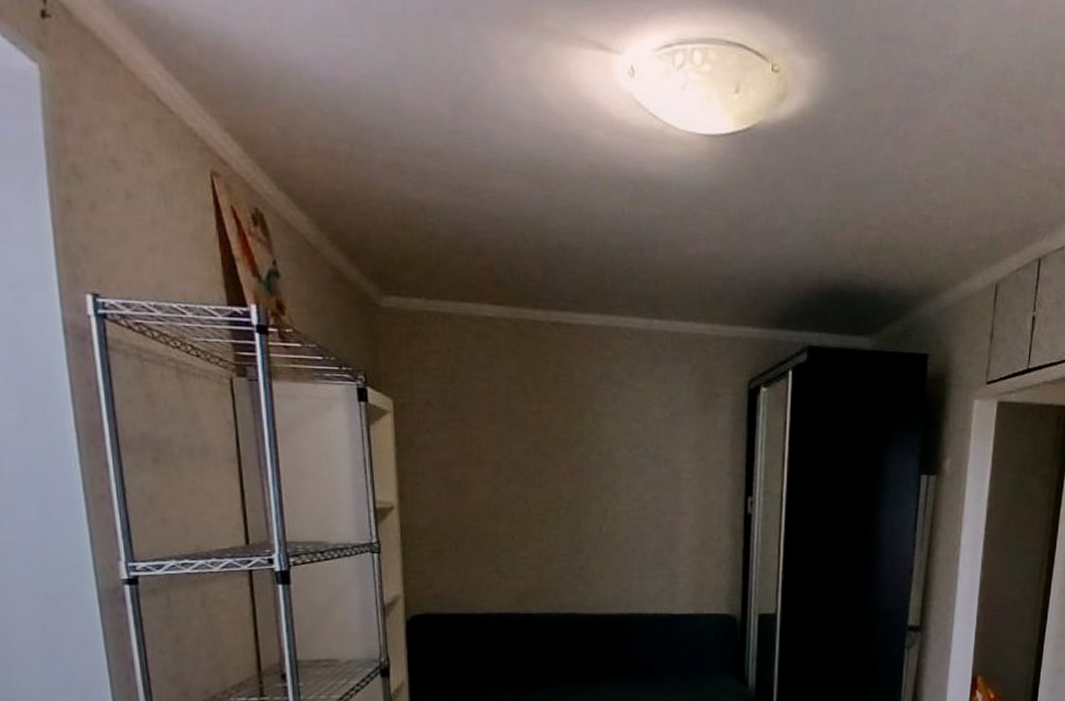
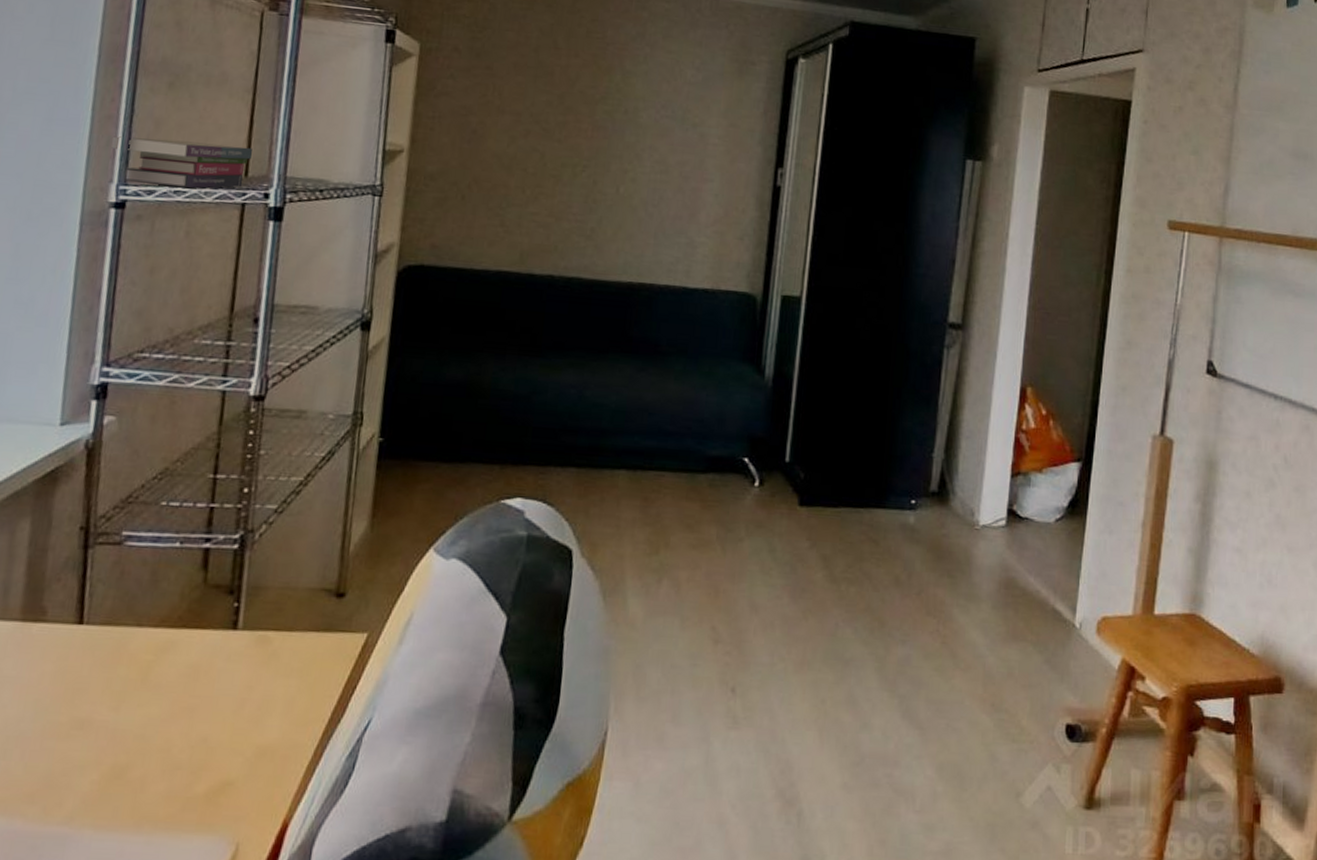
books: none [111,514,250,560] -> present [112,136,253,189]

